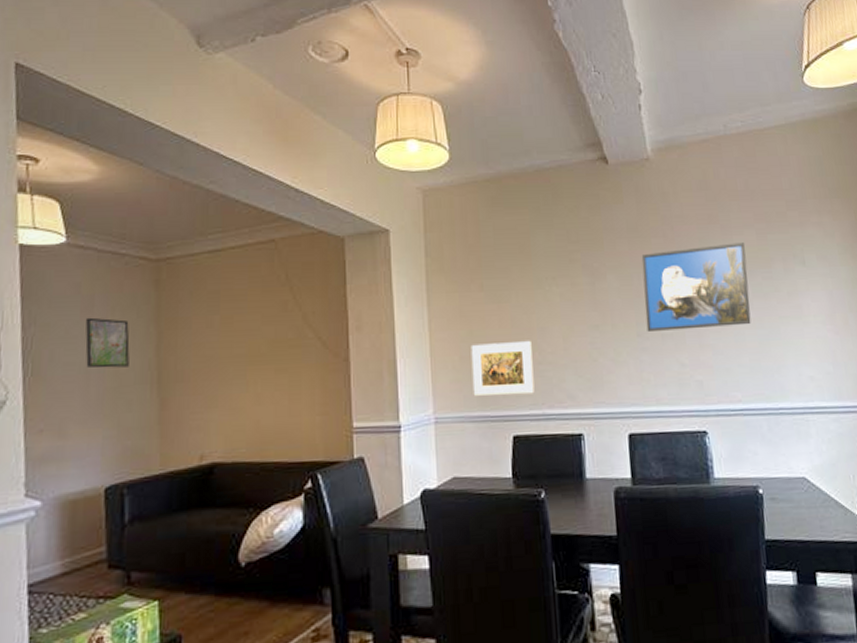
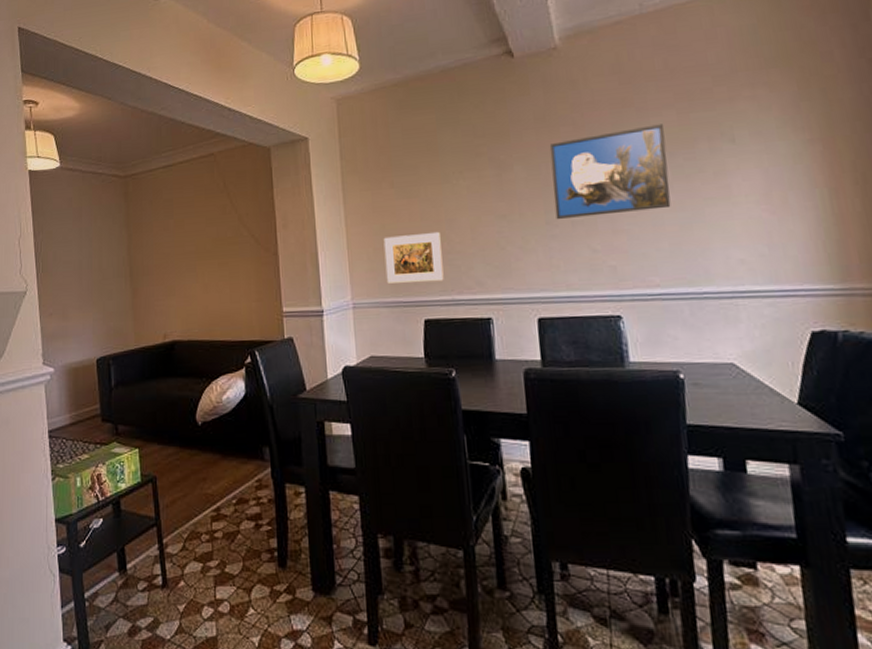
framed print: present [85,317,130,368] -> none [76,225,109,265]

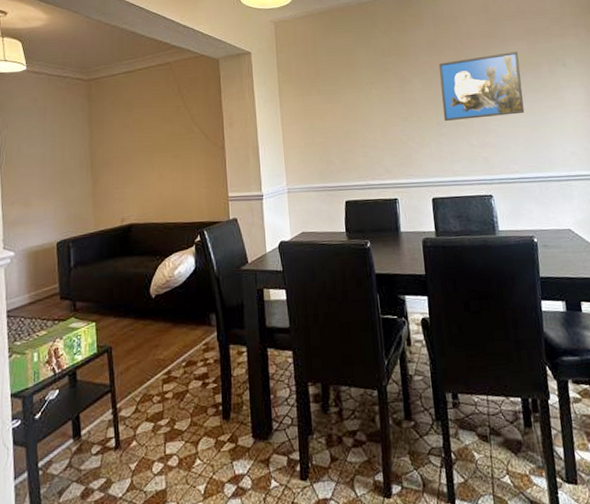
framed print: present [383,231,444,284] -> none [312,130,361,172]

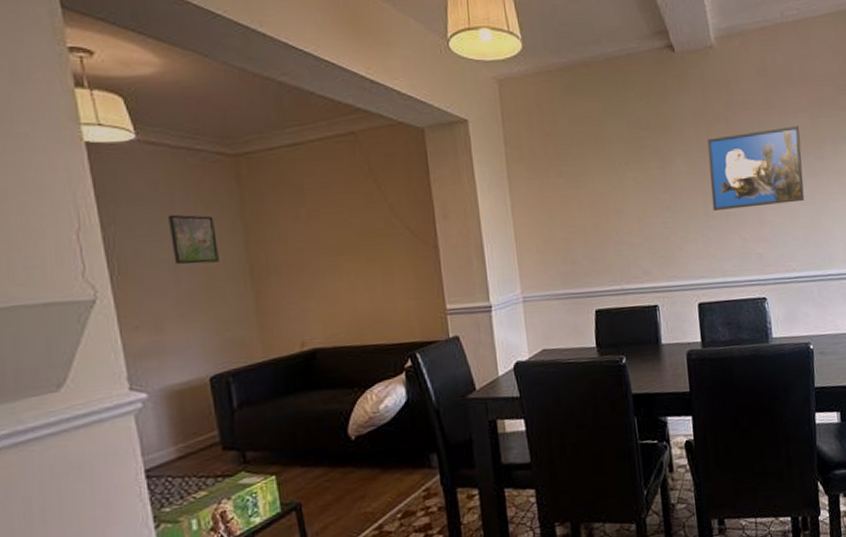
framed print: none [40,122,71,158] -> present [167,214,219,265]

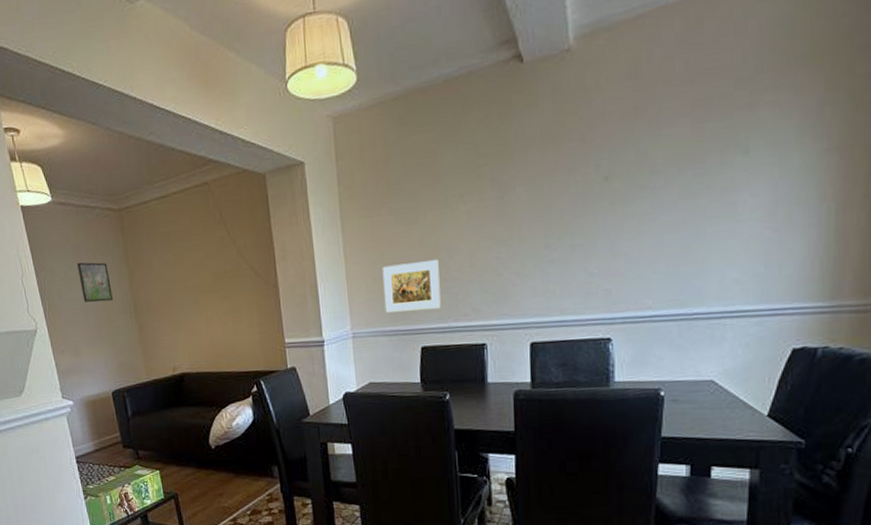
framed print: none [552,222,613,275] -> present [382,259,441,313]
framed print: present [706,126,805,210] -> none [554,136,677,243]

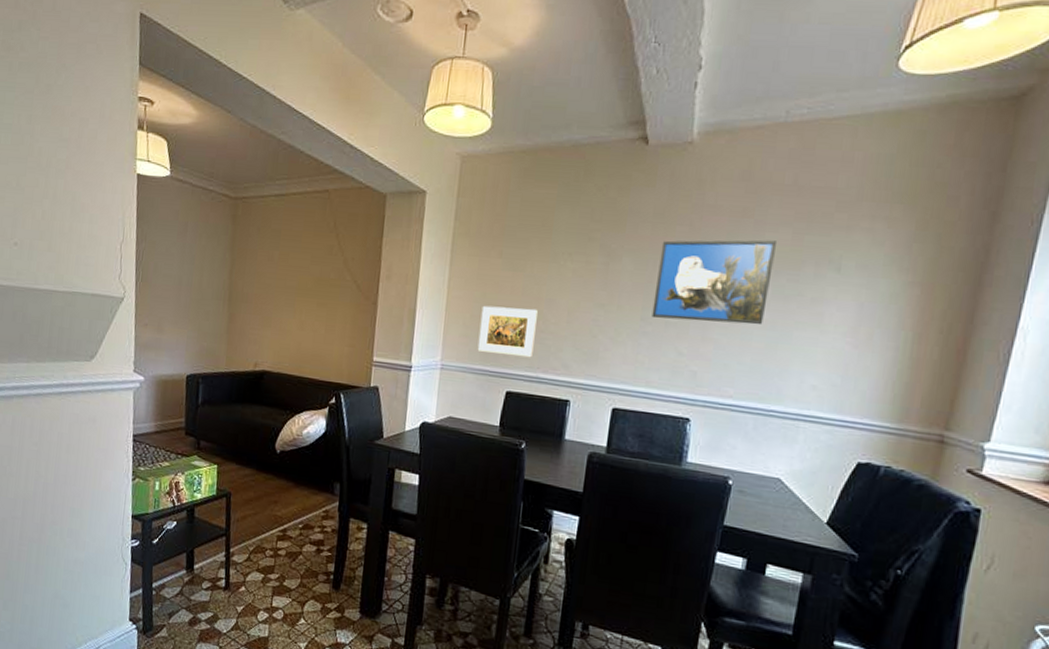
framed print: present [76,262,113,303] -> none [179,240,211,285]
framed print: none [554,136,677,243] -> present [651,240,778,325]

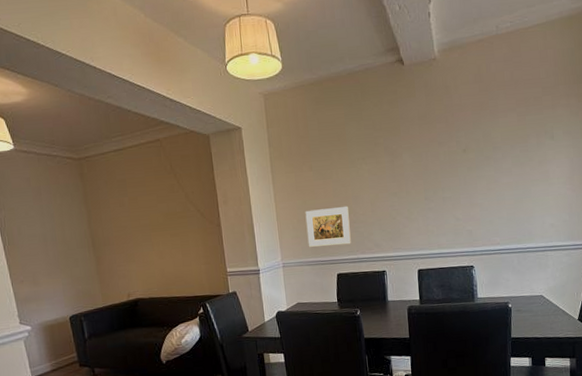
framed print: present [651,240,778,325] -> none [428,123,510,196]

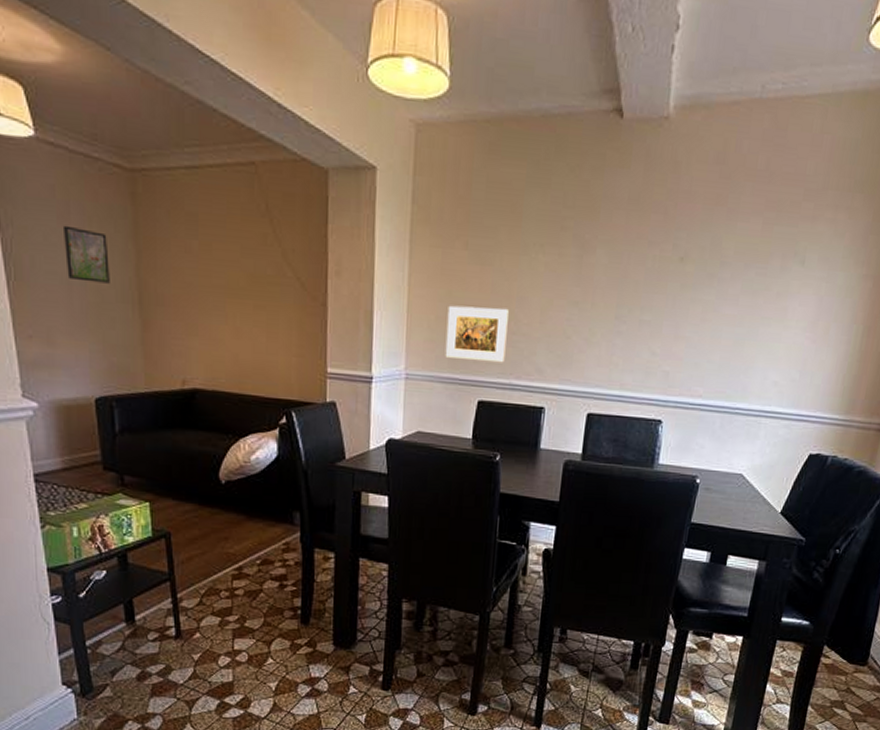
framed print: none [37,202,72,238] -> present [62,225,110,284]

